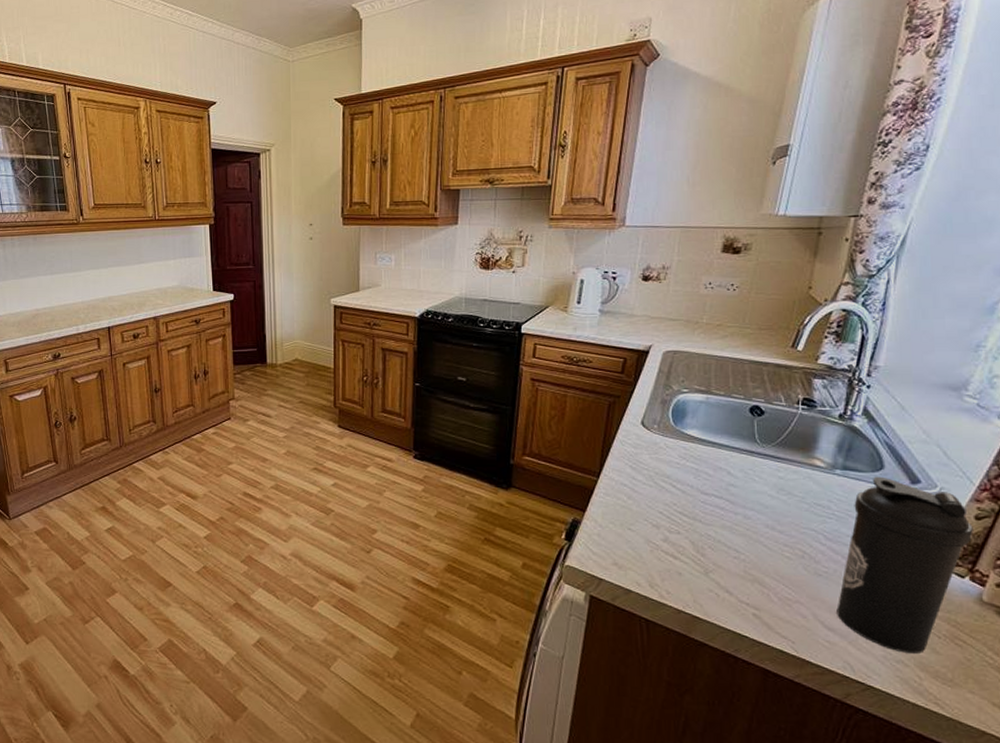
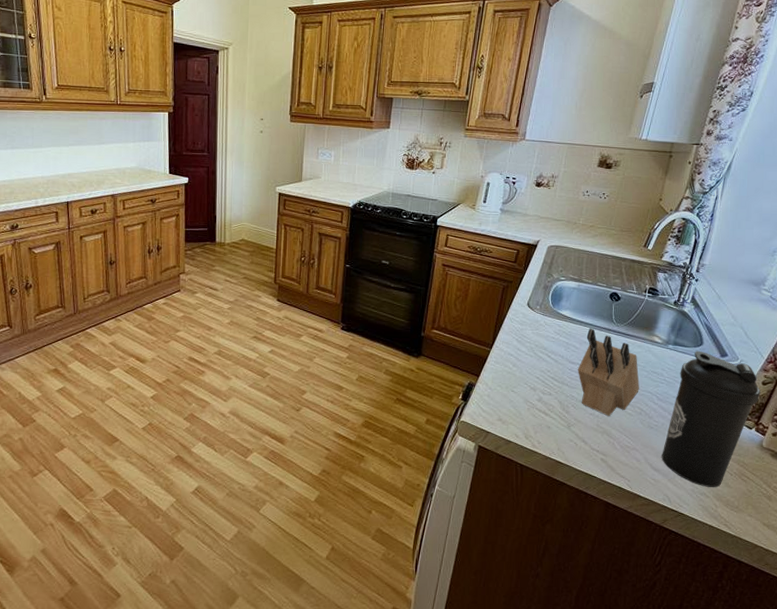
knife block: none [713,450,799,561] -> present [578,328,639,417]

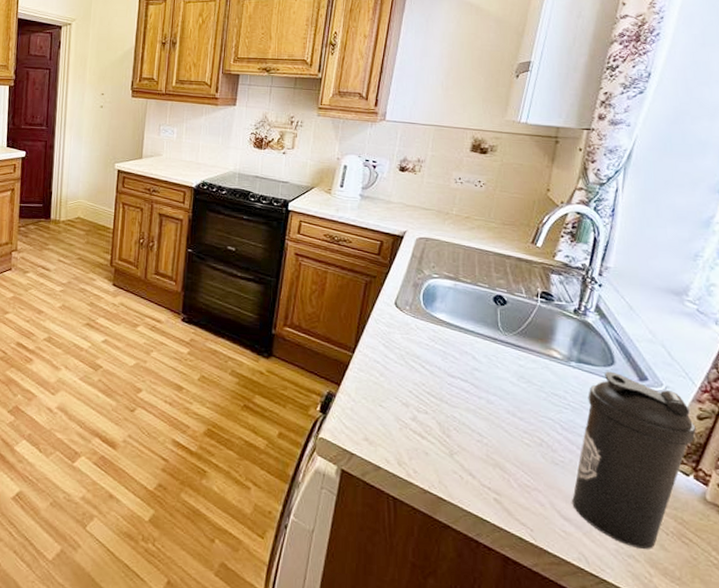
knife block: present [578,328,639,417] -> none [459,336,537,446]

